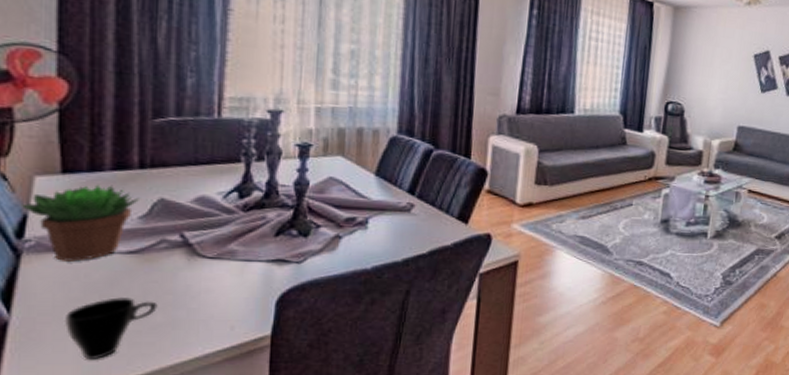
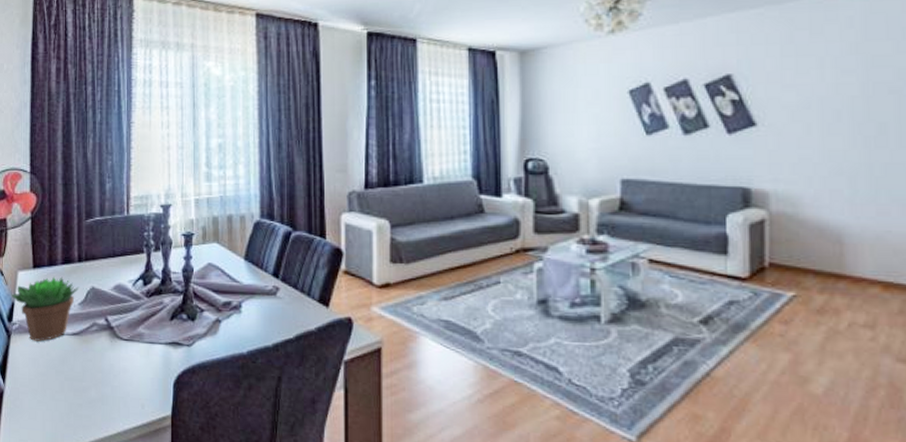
cup: present [64,297,158,361] -> none [35,373,92,428]

